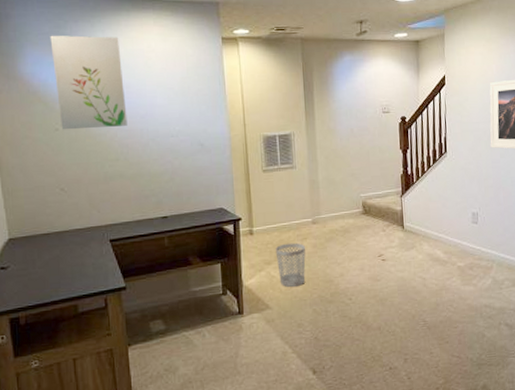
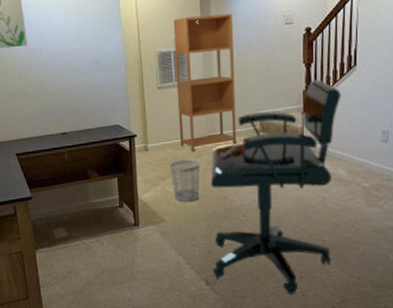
bookcase: none [279,101,341,235] -> present [174,13,237,152]
office chair: none [316,165,435,378] -> present [210,79,341,294]

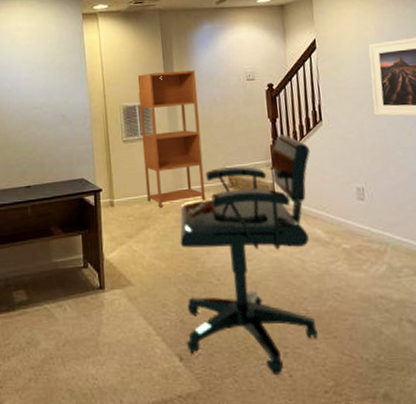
wastebasket: present [170,159,200,202] -> none [136,216,169,263]

